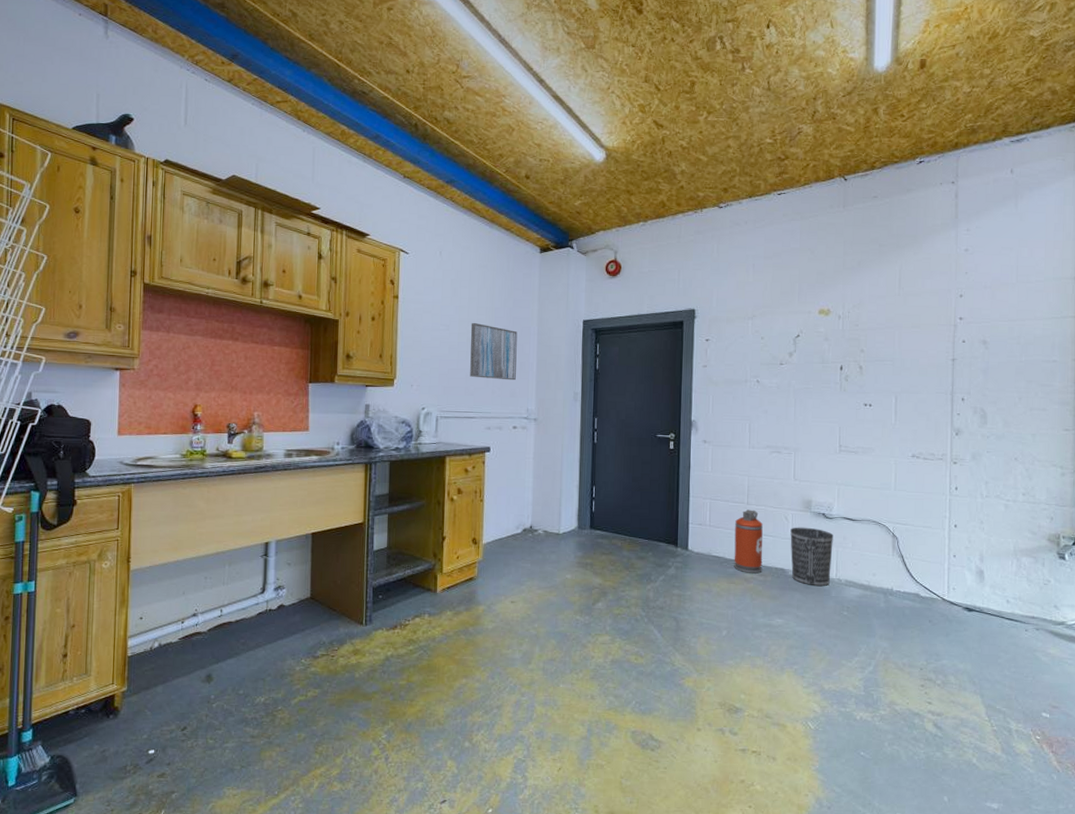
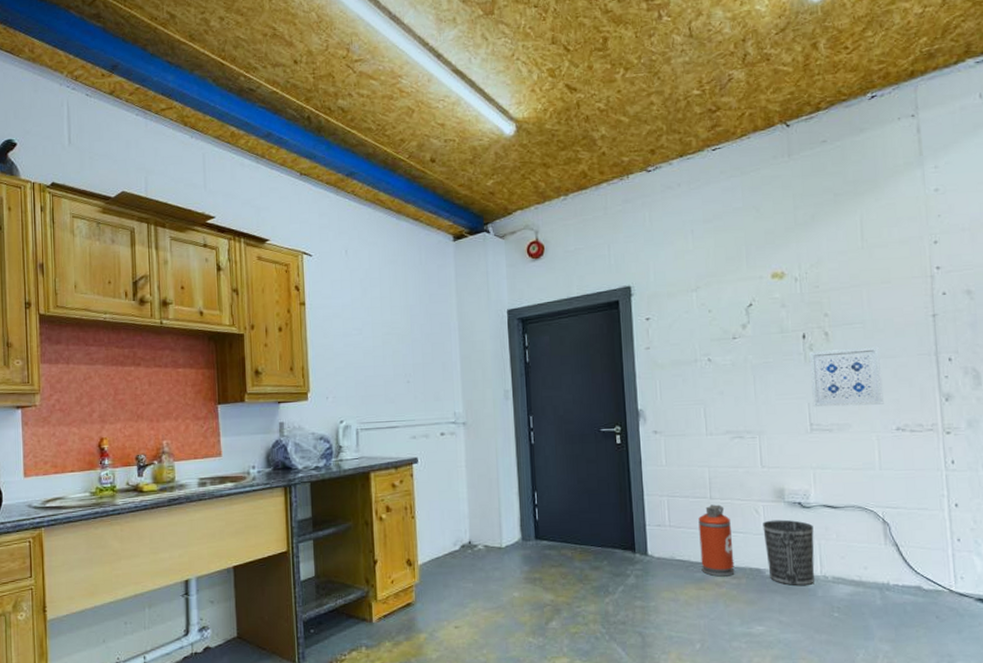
wall art: present [470,323,517,381] -> none [385,324,439,383]
wall art: none [843,382,905,434] -> present [809,346,884,408]

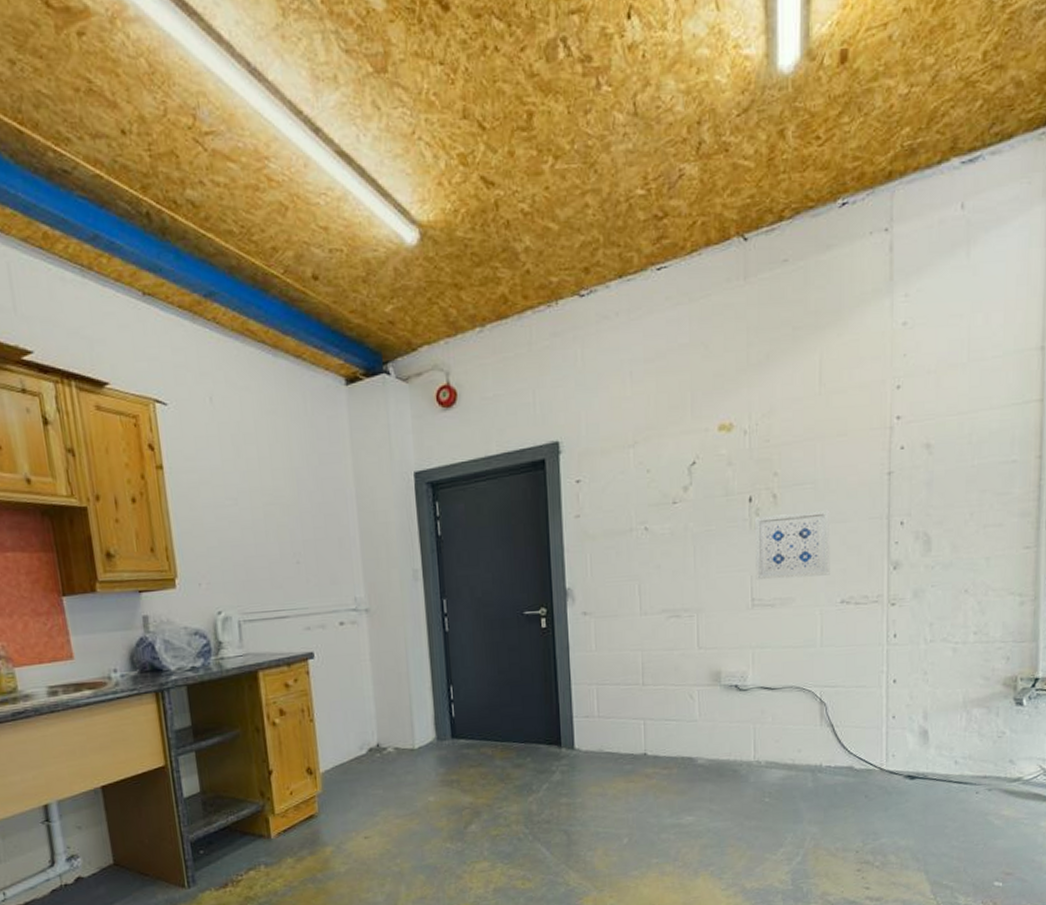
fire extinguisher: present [698,504,735,577] -> none [629,691,666,768]
wastebasket: present [763,519,815,587] -> none [697,704,749,774]

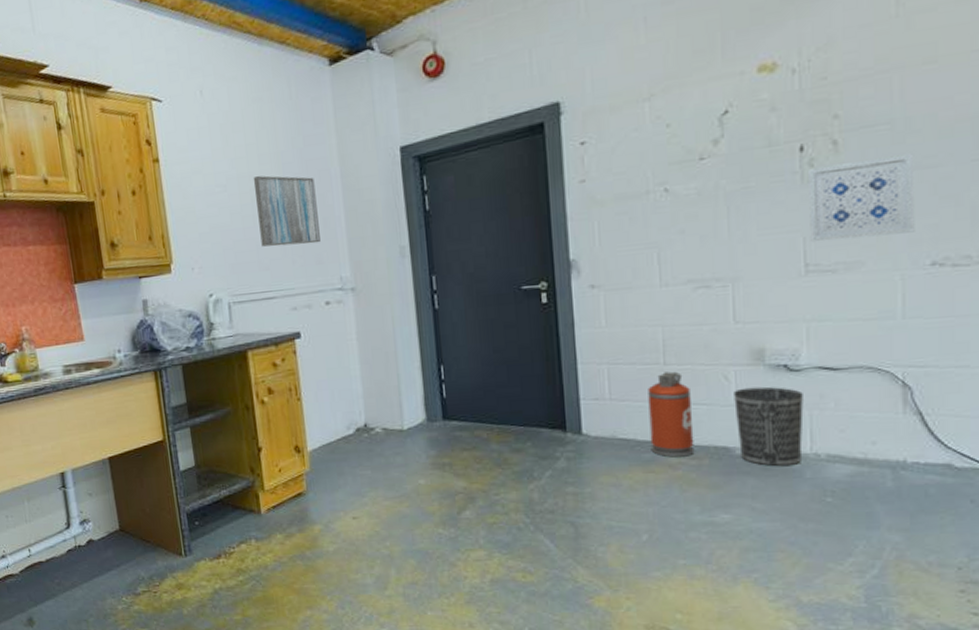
wall art: none [266,491,335,565] -> present [253,175,321,247]
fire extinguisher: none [629,691,666,768] -> present [648,371,695,458]
wastebasket: none [697,704,749,774] -> present [734,386,804,467]

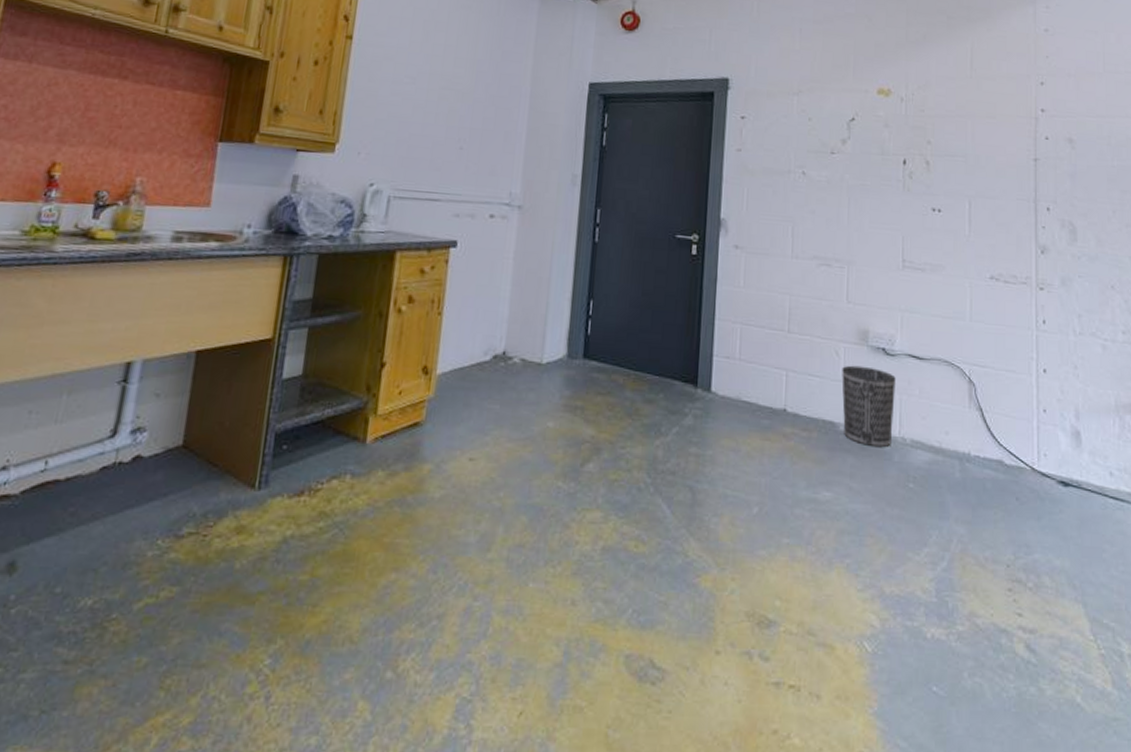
wall art: present [253,175,321,247] -> none [438,77,504,155]
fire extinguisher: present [648,371,695,458] -> none [769,339,808,428]
wall art: present [809,154,915,243] -> none [907,179,980,248]

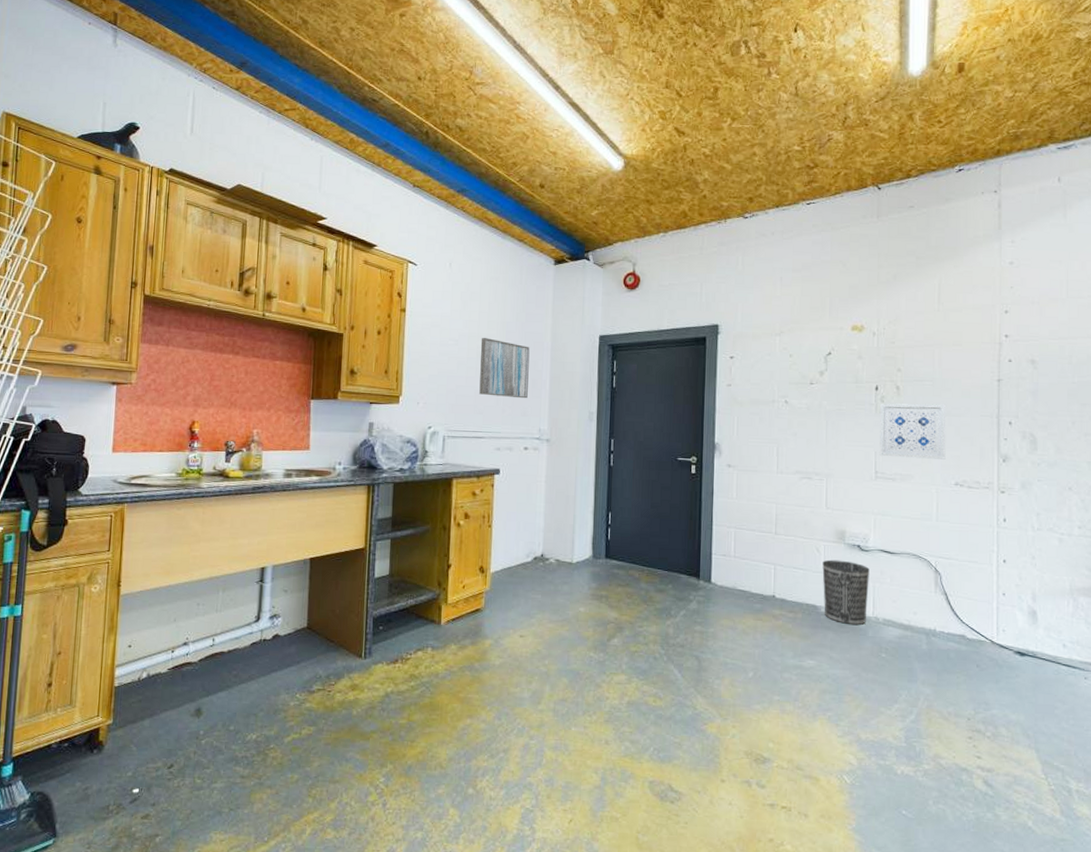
wall art: none [438,77,504,155] -> present [479,338,530,399]
wall art: none [907,179,980,248] -> present [879,403,946,460]

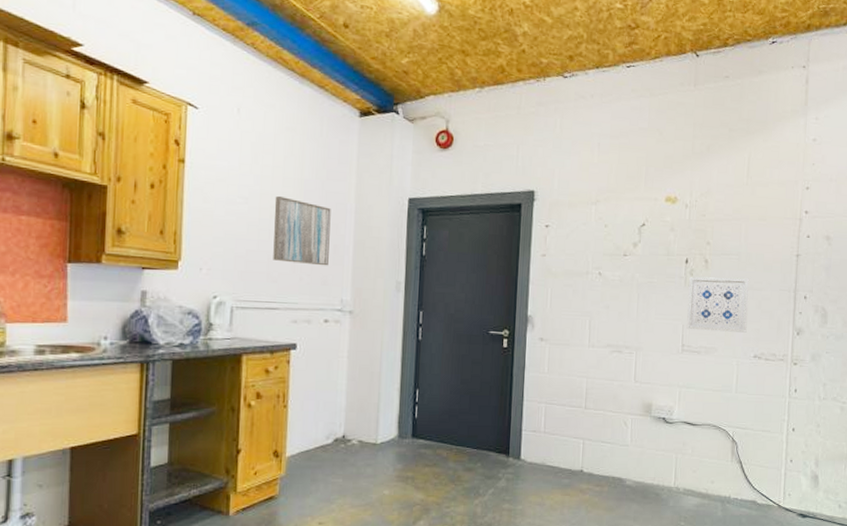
wastebasket: present [822,559,870,626] -> none [628,432,673,496]

